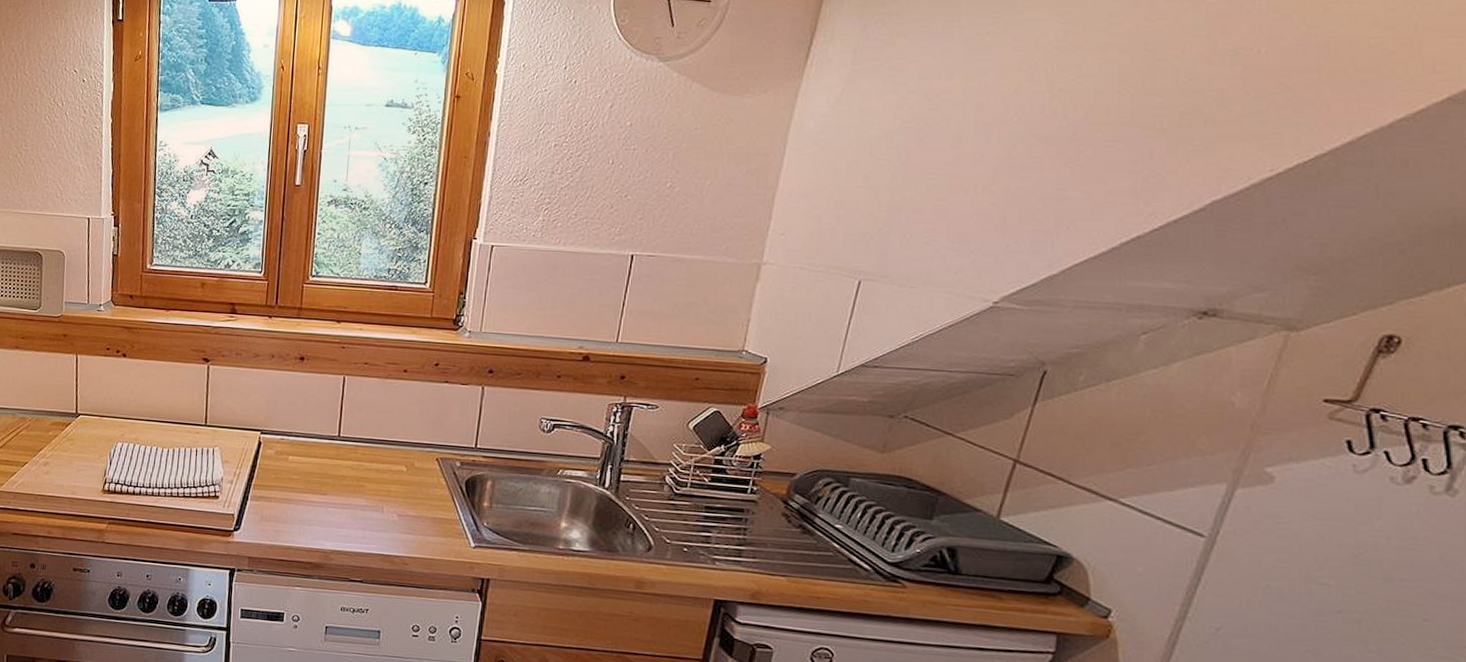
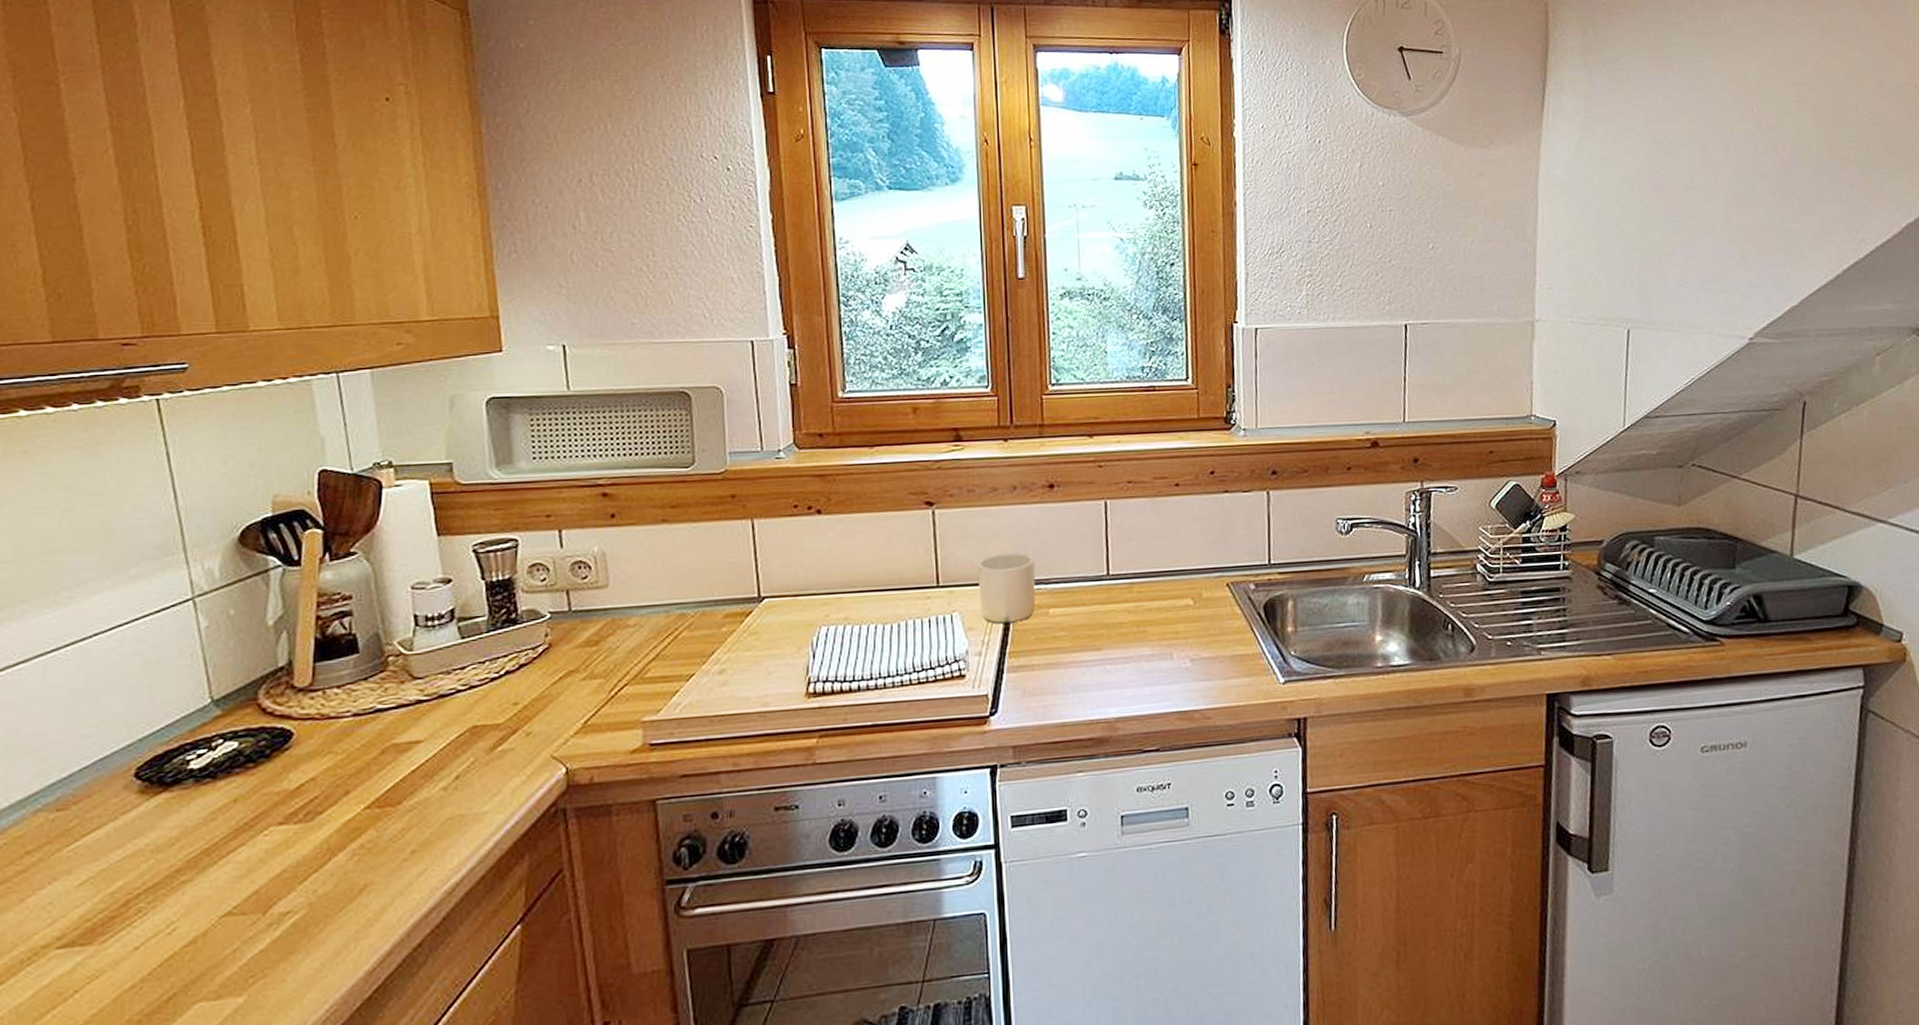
mug: none [236,406,282,463] -> present [977,552,1036,624]

